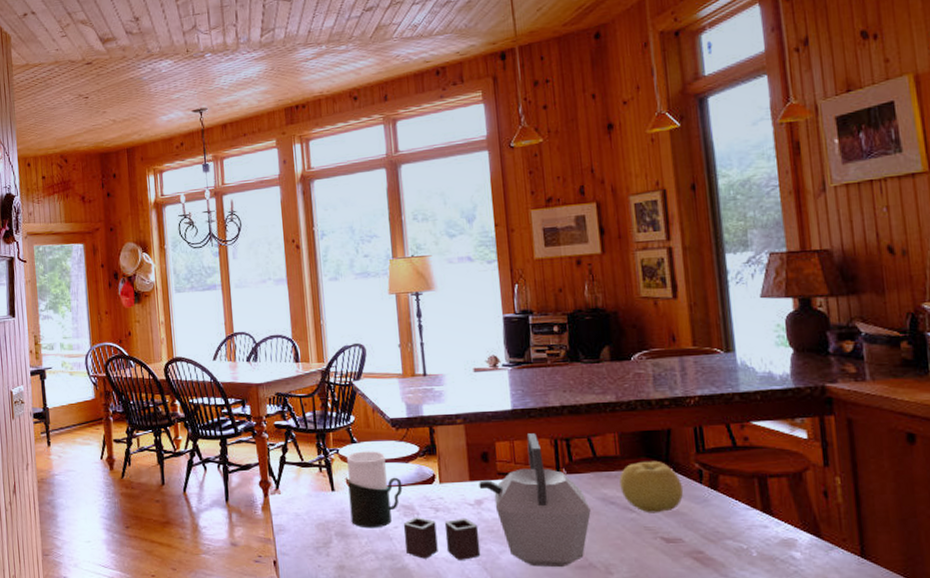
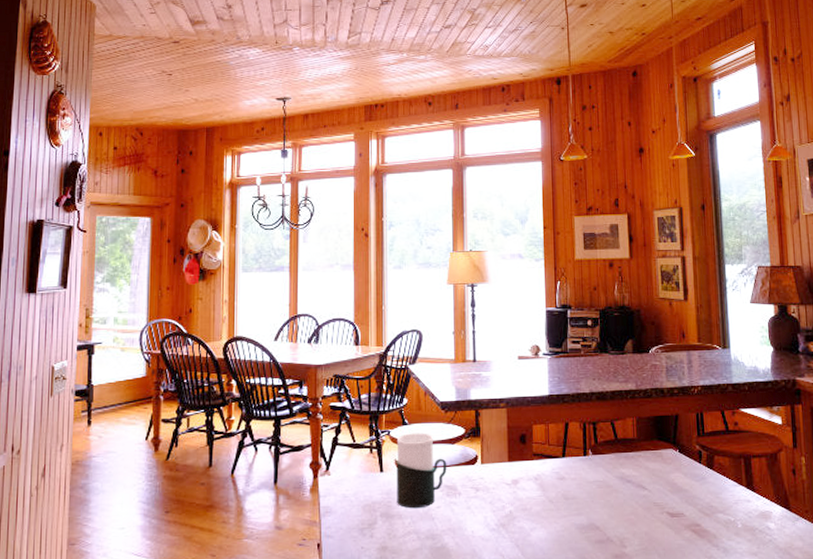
kettle: present [403,433,591,568] -> none [445,417,611,543]
fruit: present [619,460,684,513] -> none [635,443,687,491]

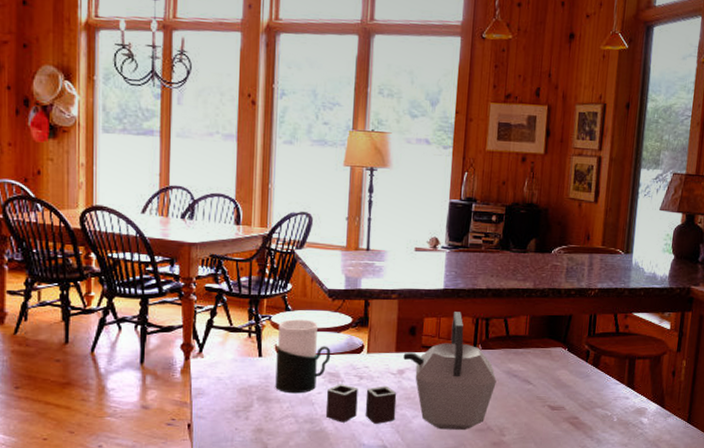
kettle: none [445,417,611,543] -> present [325,312,497,431]

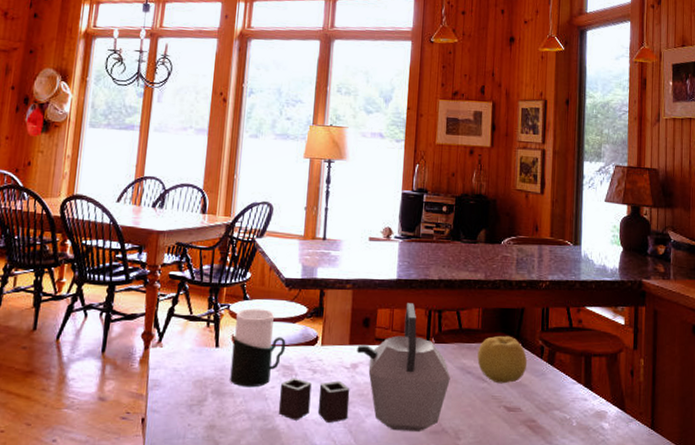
fruit: none [523,341,573,386] -> present [477,335,528,384]

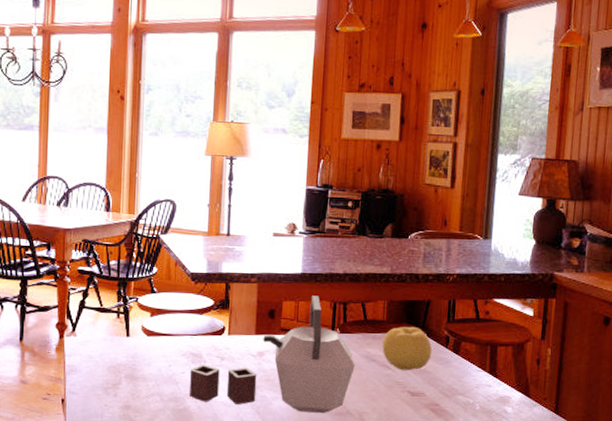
cup: present [230,308,286,388] -> none [142,301,194,373]

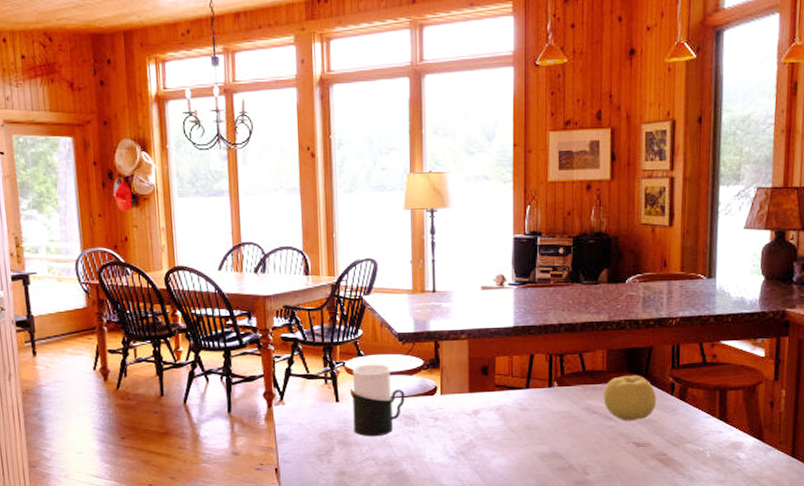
cup: none [142,301,194,373] -> present [351,364,405,437]
kettle: present [189,296,355,414] -> none [403,349,575,470]

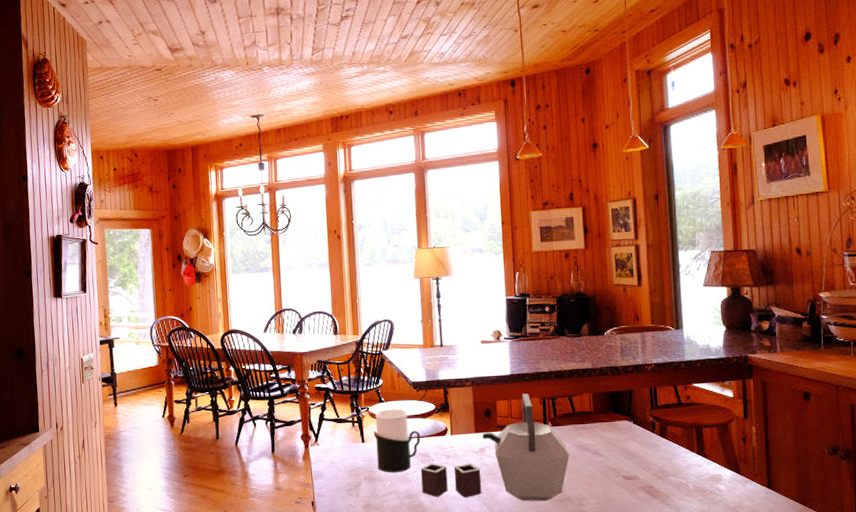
kettle: none [403,349,575,470] -> present [420,394,569,502]
fruit: present [603,375,657,421] -> none [592,415,641,457]

